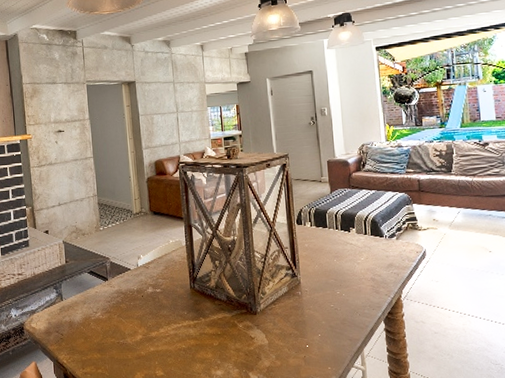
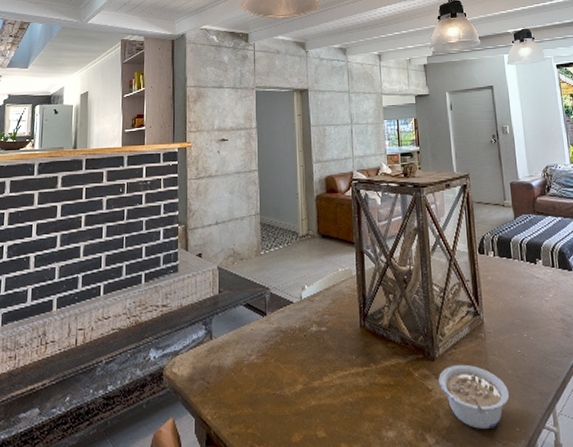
legume: none [260,317,323,369] -> present [438,364,510,430]

